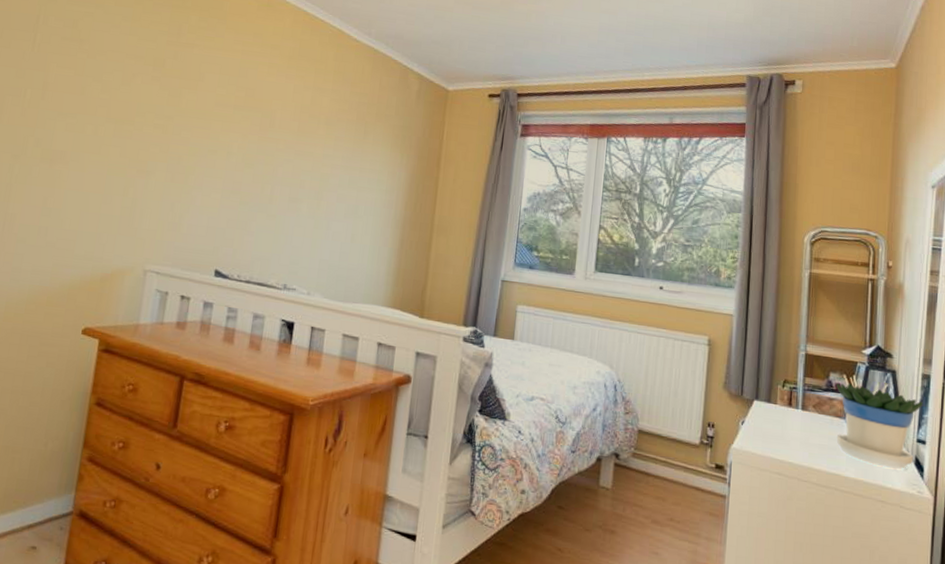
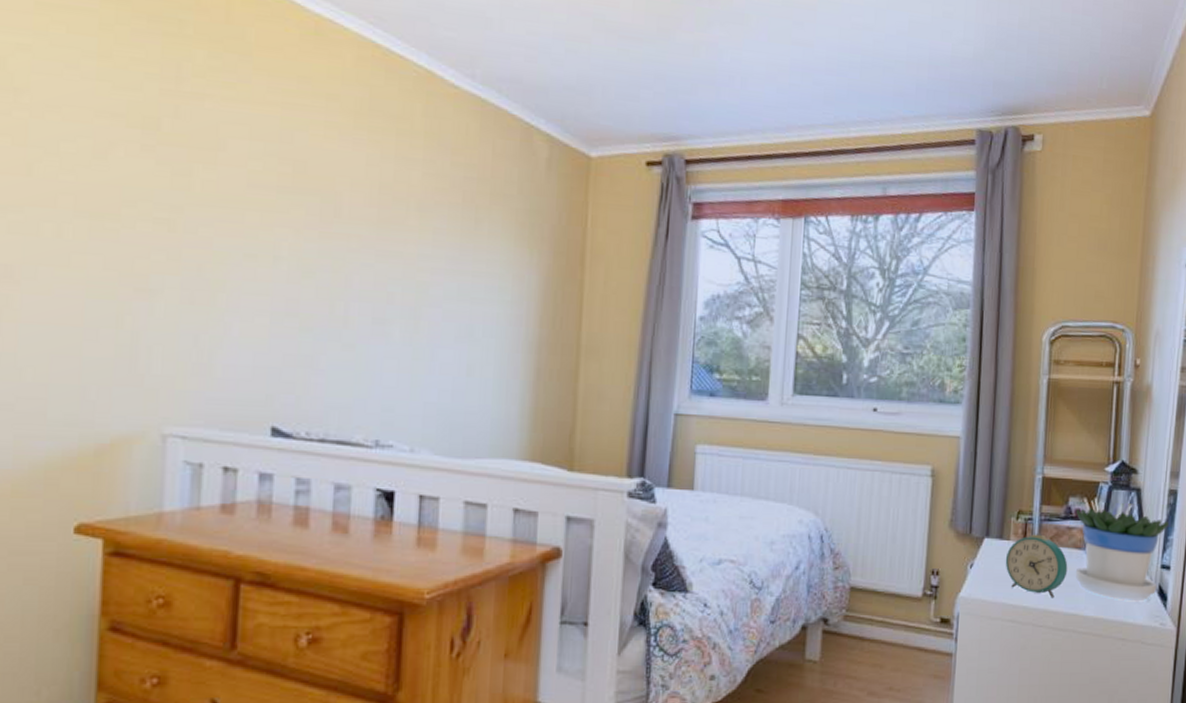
alarm clock: none [772,401,830,458] -> present [1005,534,1068,599]

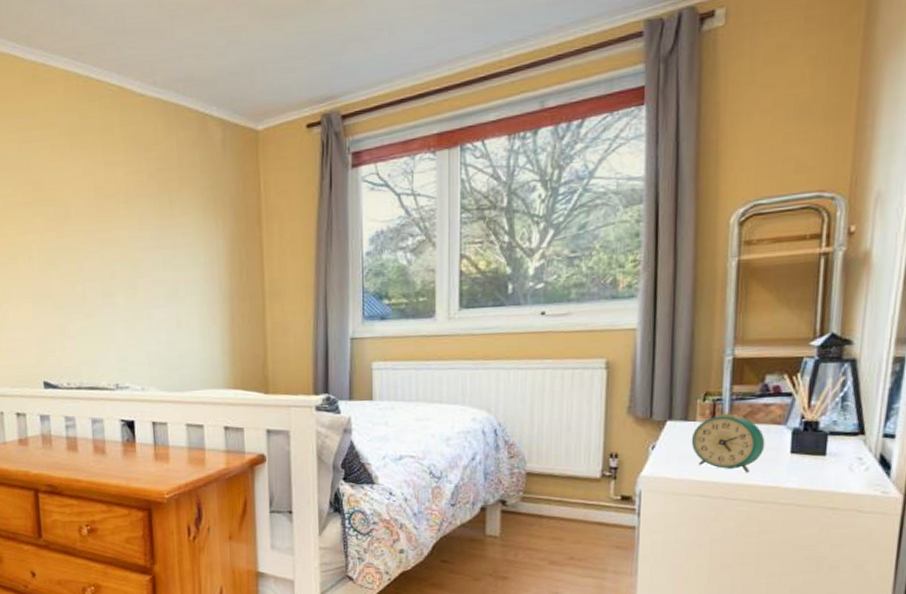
flowerpot: present [1075,508,1169,601] -> none [773,383,893,471]

